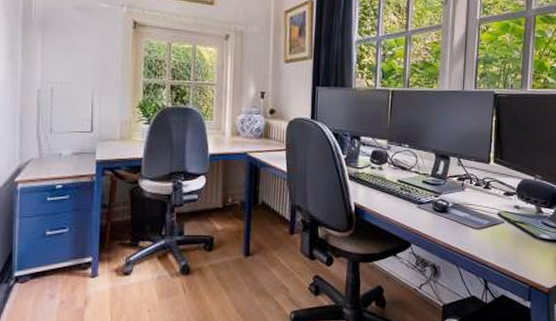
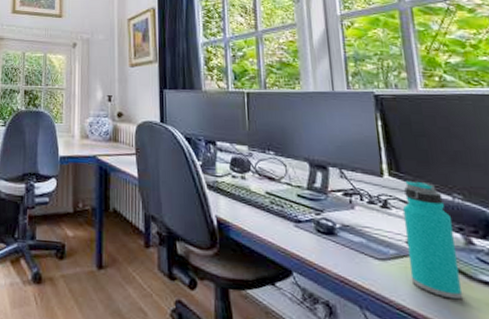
water bottle: none [496,166,532,253] -> present [402,180,462,300]

